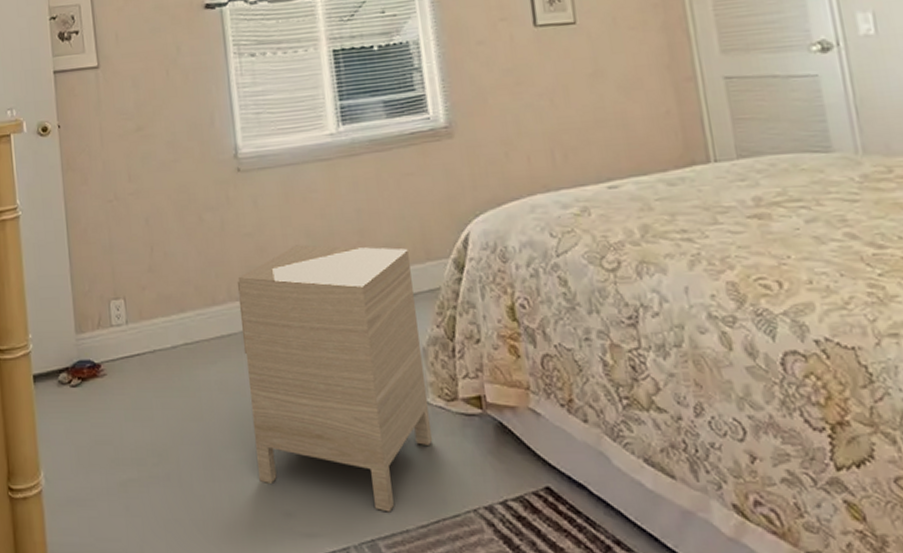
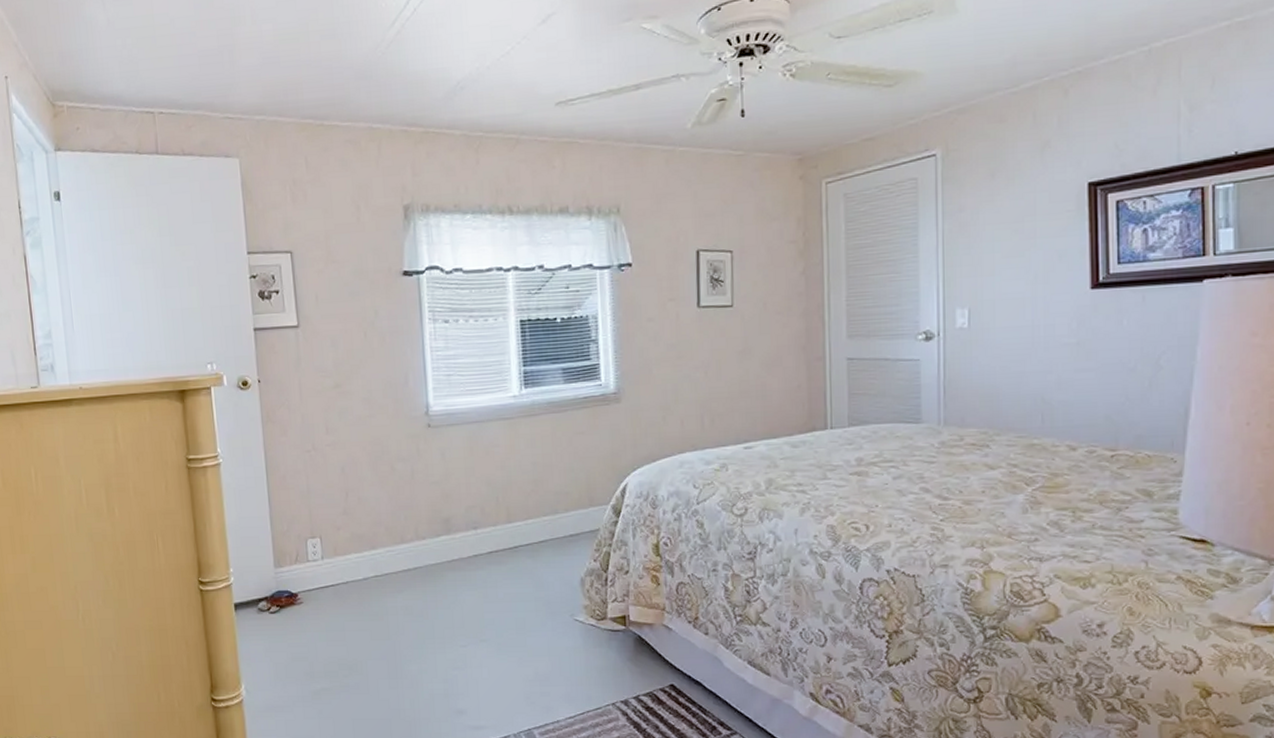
nightstand: present [236,245,433,512] -> none [423,492,584,708]

